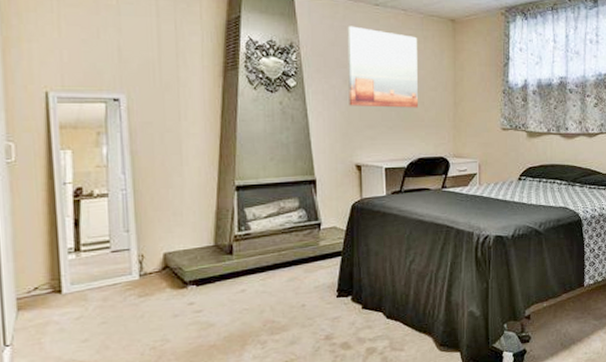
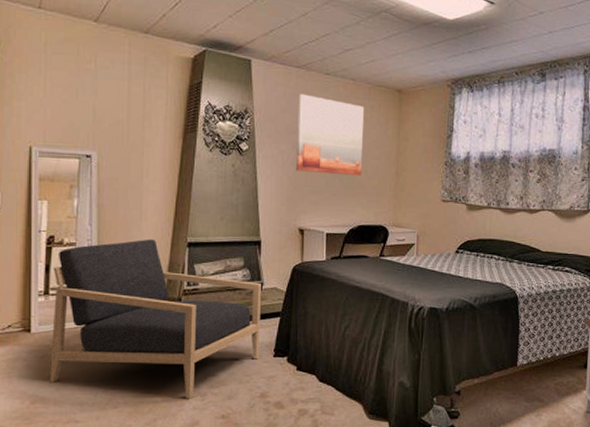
armchair: none [83,184,321,349] -> present [50,239,261,399]

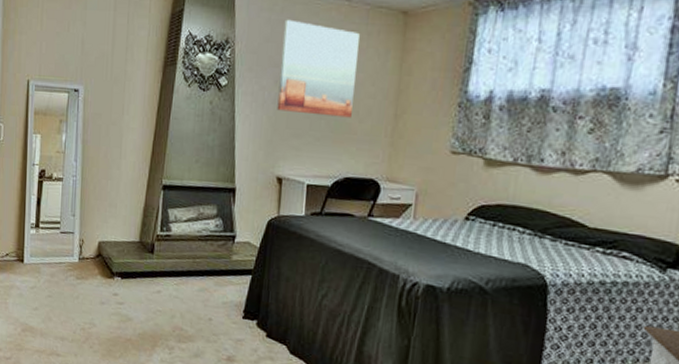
armchair: present [50,239,261,399] -> none [38,178,234,350]

